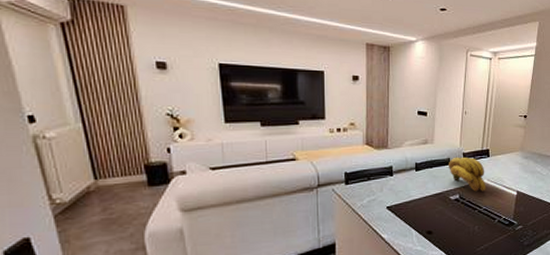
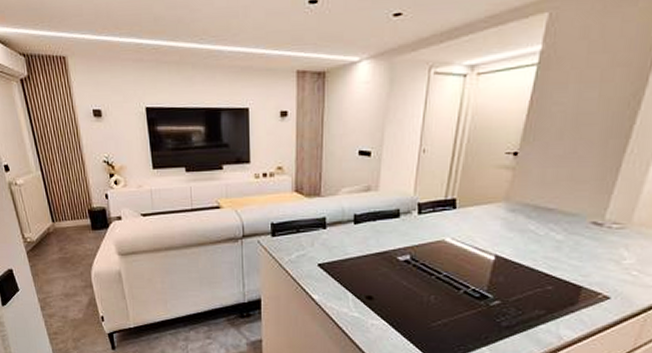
banana bunch: present [449,157,486,192] -> none [397,208,449,253]

